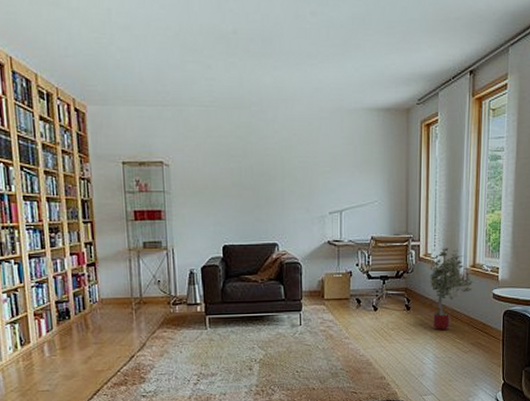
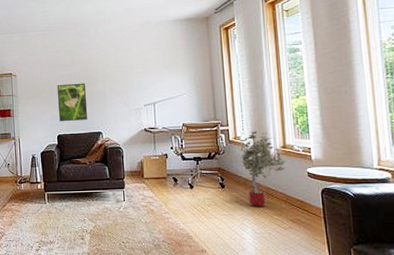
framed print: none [223,180,262,228] -> present [57,83,88,121]

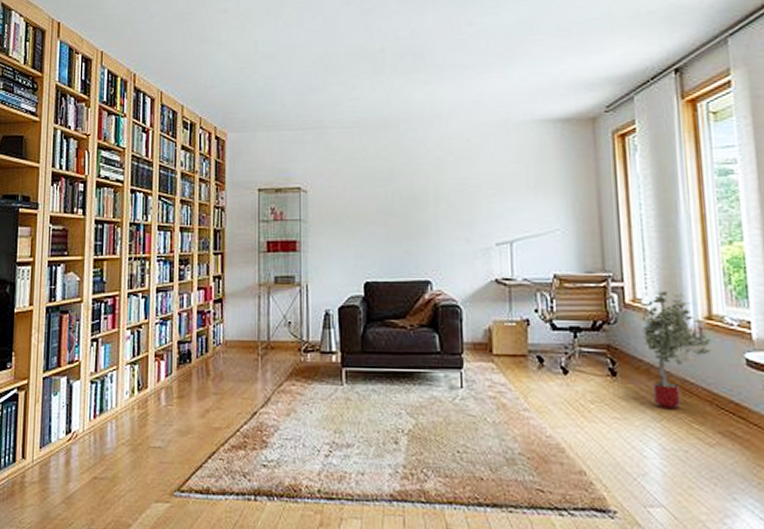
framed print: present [57,83,88,121] -> none [366,206,411,262]

